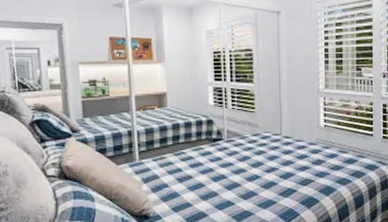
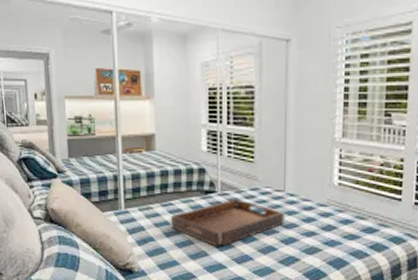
serving tray: none [183,144,283,187] -> present [171,199,285,247]

